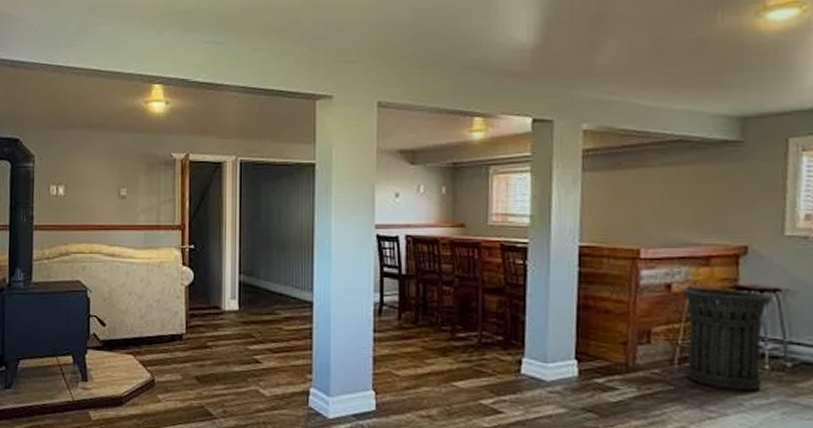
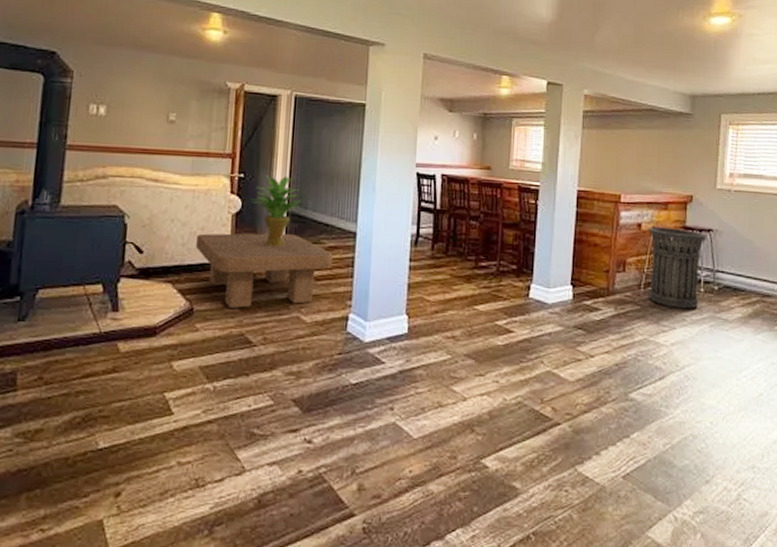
coffee table: none [153,304,289,380] -> present [196,233,332,308]
potted plant: none [202,245,253,318] -> present [251,175,301,247]

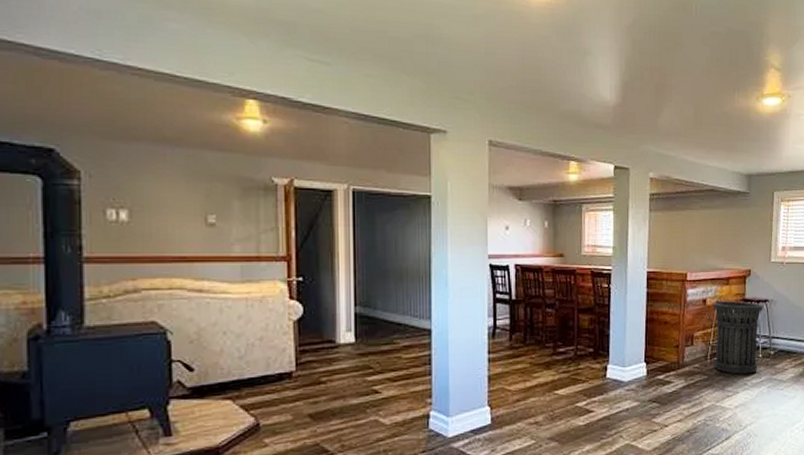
coffee table: present [196,233,332,308] -> none [255,337,408,419]
potted plant: present [251,175,301,247] -> none [313,276,369,352]

